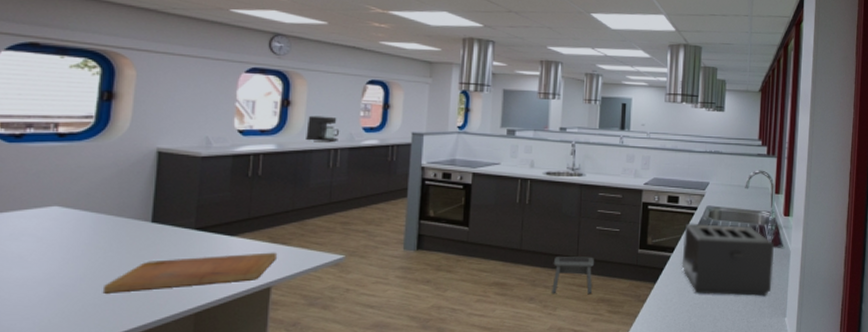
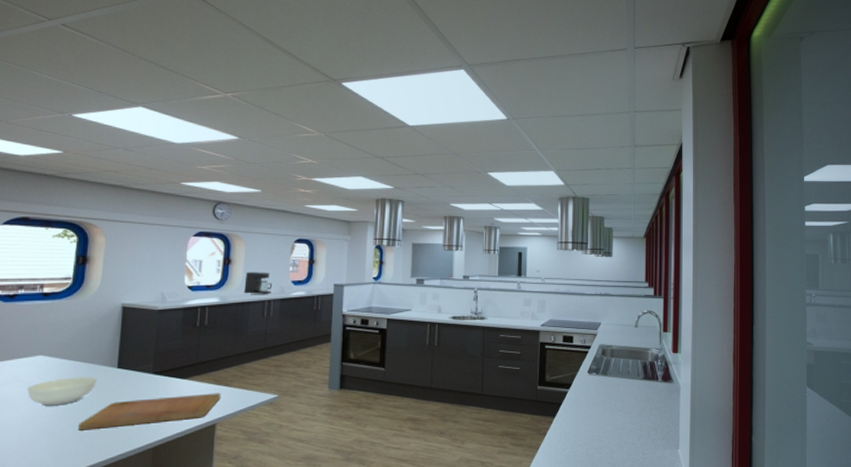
bowl: none [39,232,126,265] -> present [27,377,97,406]
step stool: present [552,256,594,295] -> none [460,393,497,429]
toaster: present [681,223,774,296] -> none [578,360,665,428]

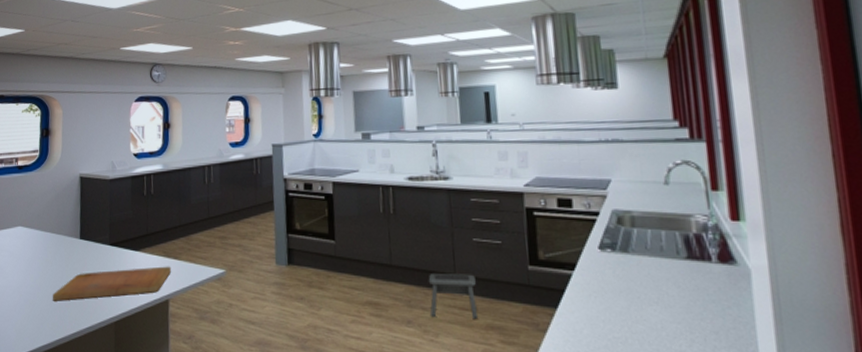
bowl: present [27,377,97,406] -> none [12,247,64,276]
coffee maker: present [244,272,273,295] -> none [184,134,211,160]
step stool: none [460,393,497,429] -> present [428,272,477,320]

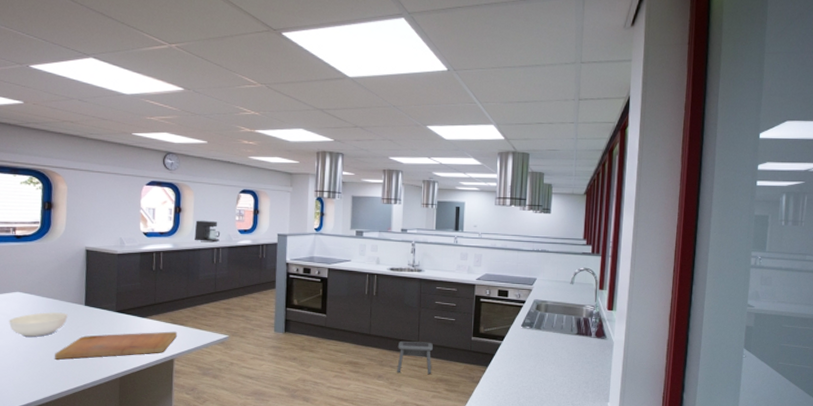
bowl: none [12,247,64,276] -> present [9,312,68,337]
coffee maker: none [184,134,211,160] -> present [194,220,221,243]

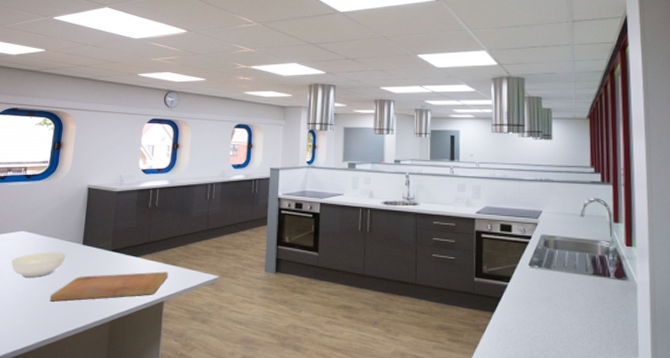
coffee maker: present [194,220,221,243] -> none [190,156,215,178]
step stool: present [397,340,433,375] -> none [393,282,432,322]

